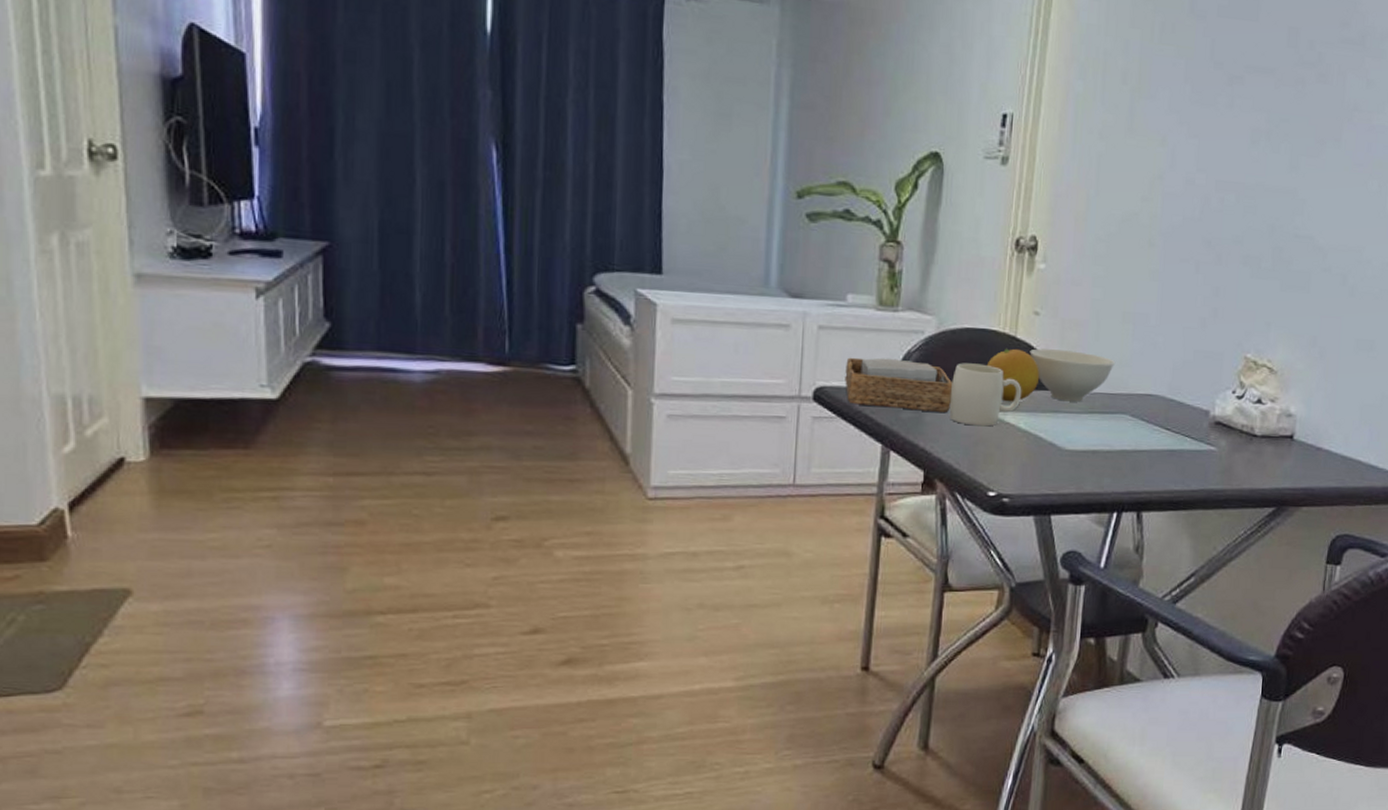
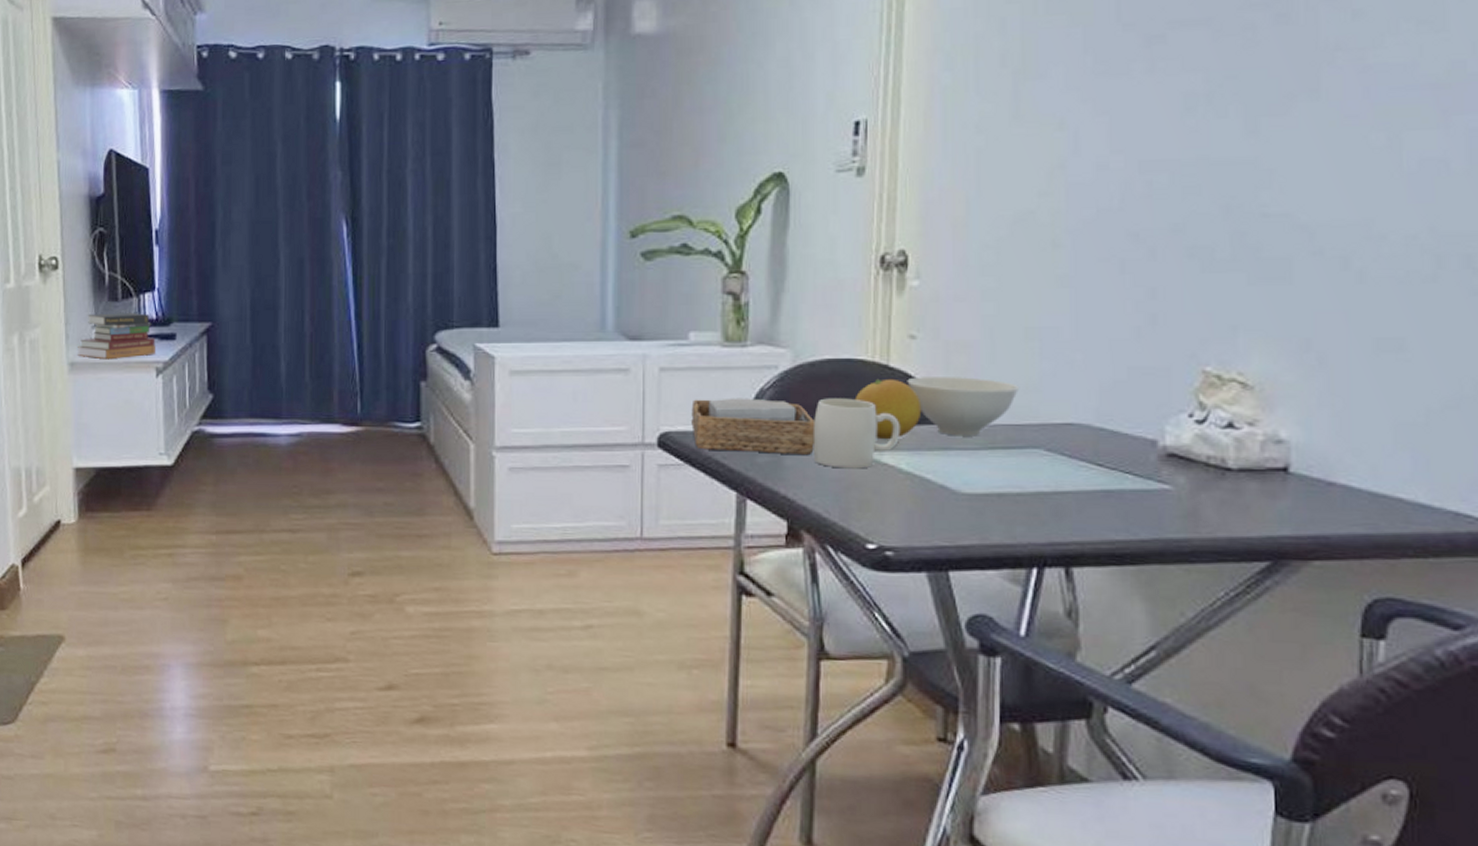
books: none [147,218,256,274] -> present [78,312,156,360]

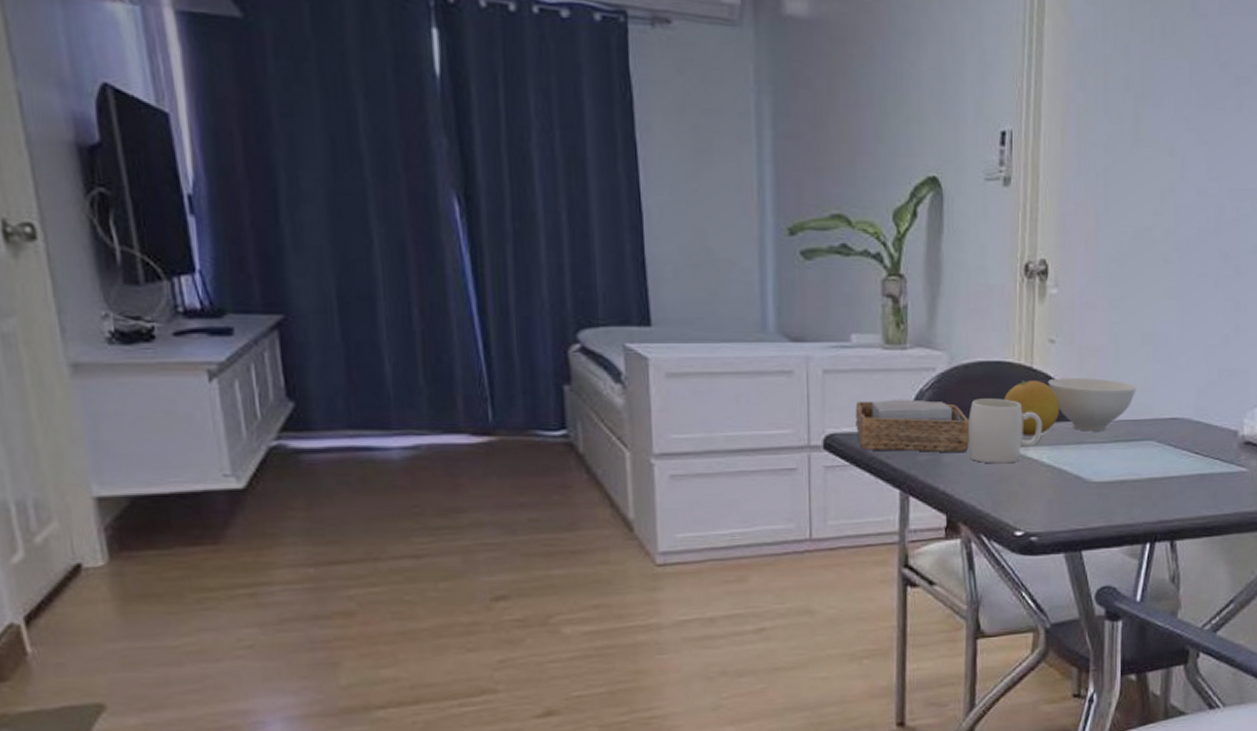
books: present [78,312,156,360] -> none [82,299,206,360]

